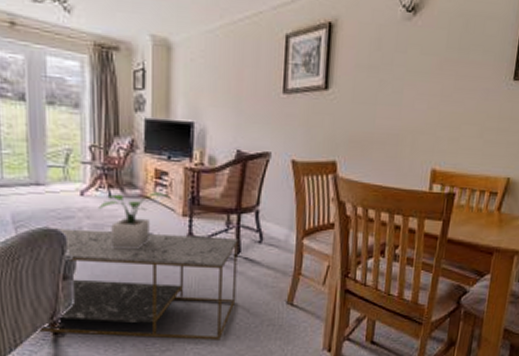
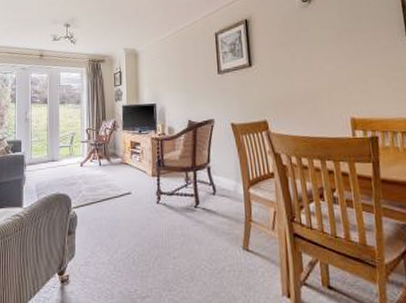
coffee table: present [36,228,238,340] -> none [49,191,200,287]
potted plant: present [98,192,172,250] -> none [93,159,144,207]

